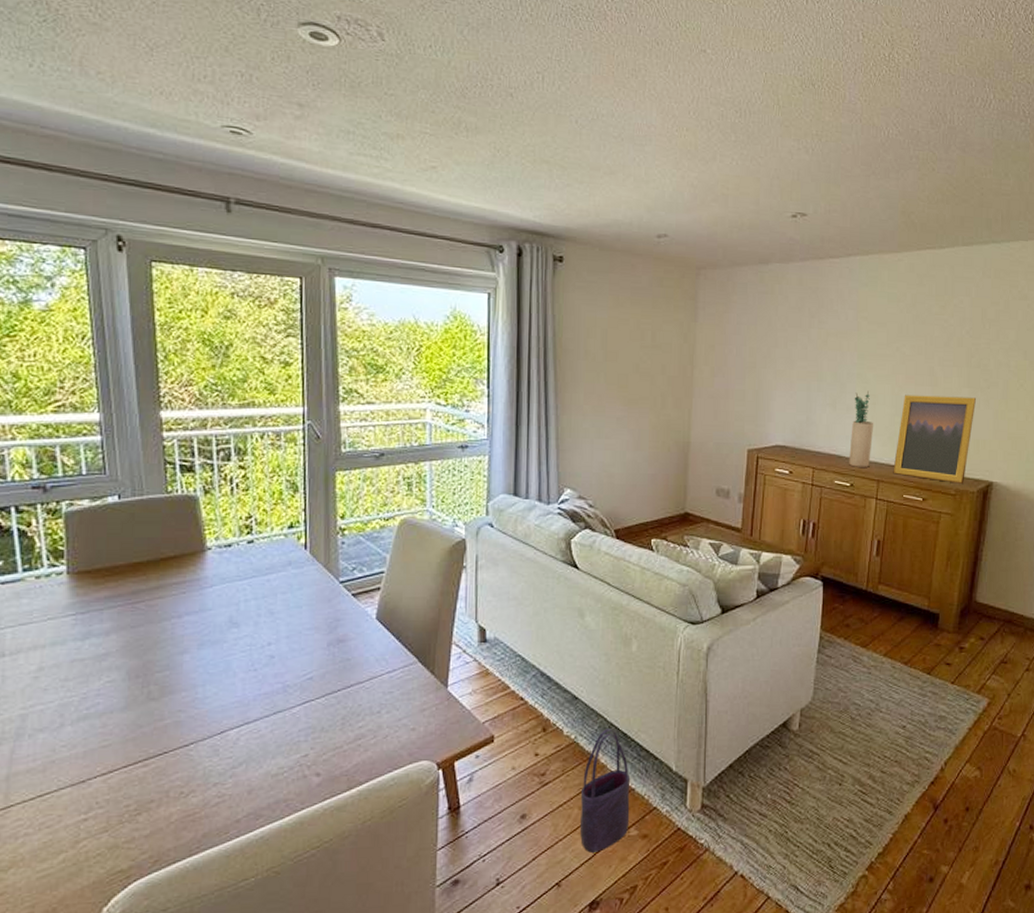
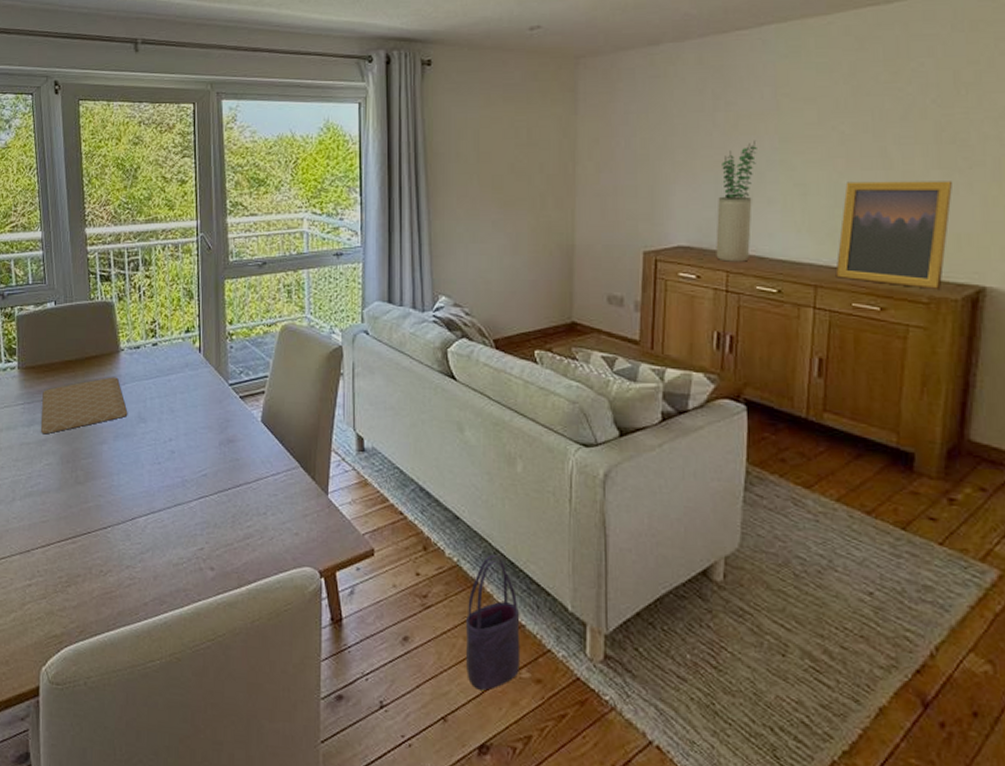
placemat: none [100,579,216,648] -> present [41,377,128,435]
vase: none [805,355,841,460] -> present [716,140,757,262]
vase: present [849,390,874,469] -> none [774,179,806,272]

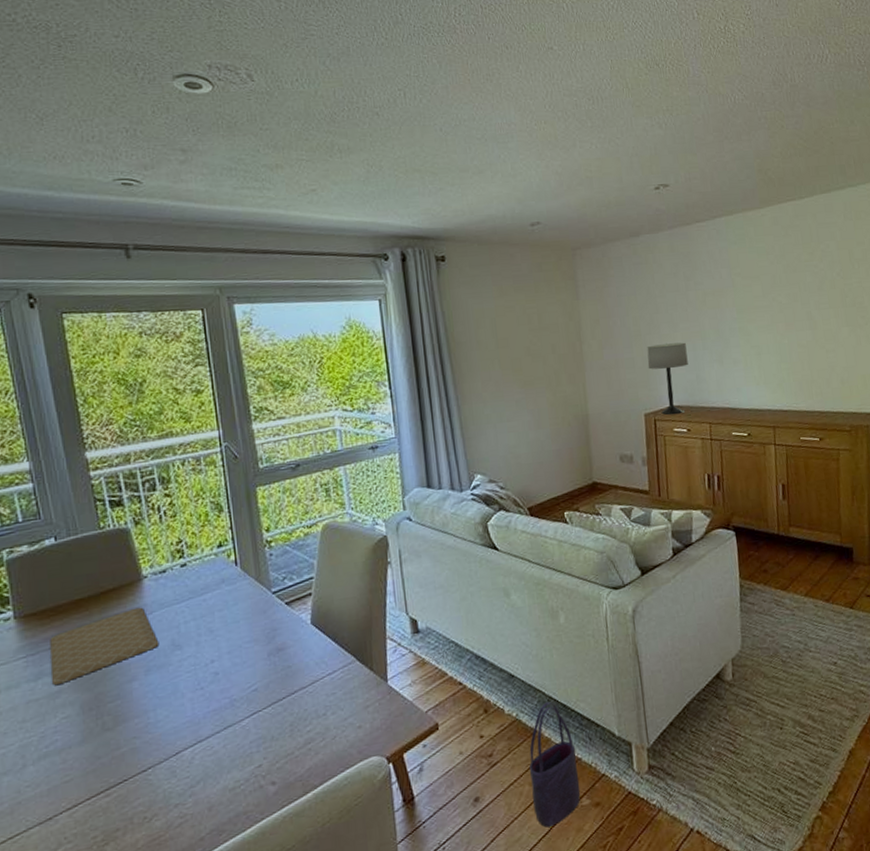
table lamp: none [653,172,706,257] -> present [647,342,688,416]
vase: present [716,140,757,262] -> none [697,313,725,415]
picture frame: present [835,181,953,289] -> none [786,335,857,420]

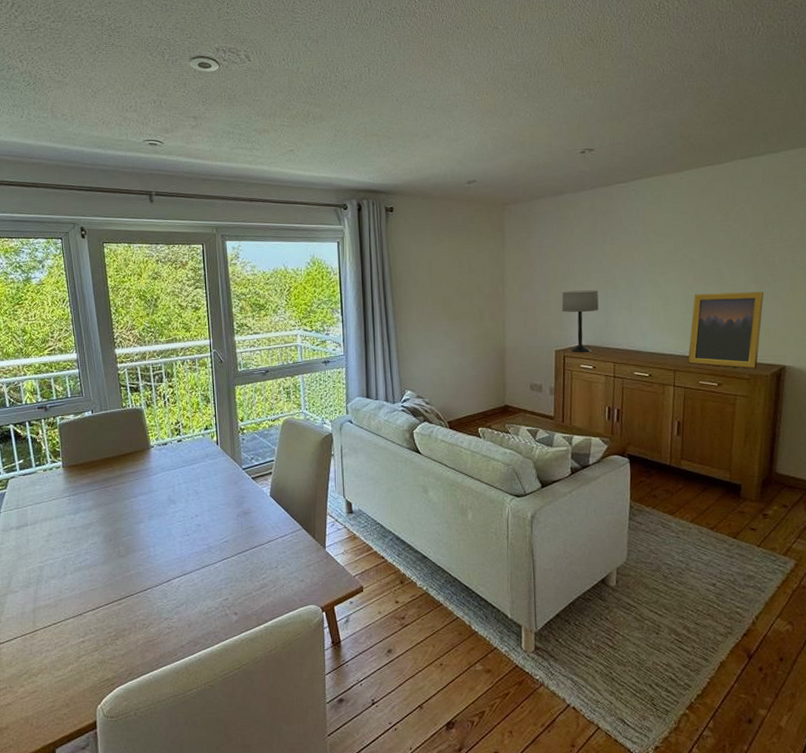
placemat: present [50,607,160,686] -> none [85,469,160,520]
tote bag: present [529,701,581,828] -> none [434,582,475,682]
picture frame: none [786,335,857,420] -> present [688,291,764,369]

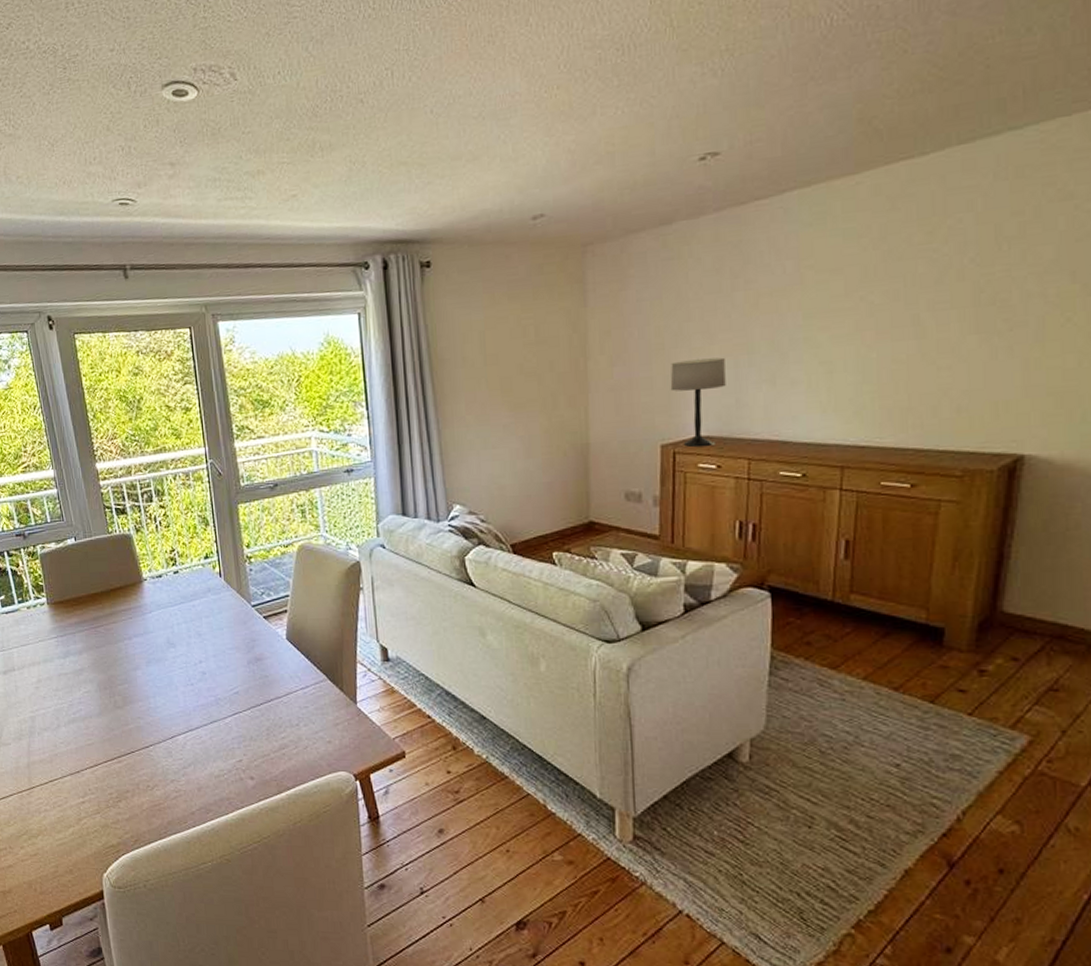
picture frame: present [688,291,764,369] -> none [863,345,992,462]

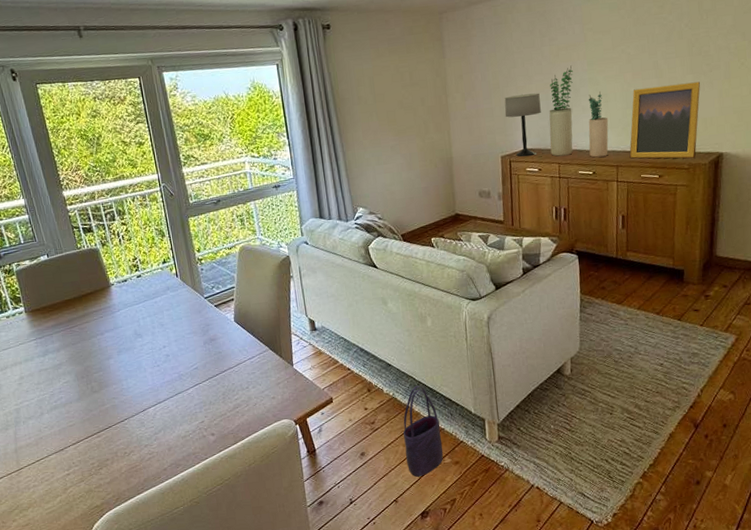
tote bag: none [498,750,552,873] -> present [403,385,443,477]
vase: none [736,318,779,449] -> present [549,65,573,157]
vase: none [798,357,832,454] -> present [588,91,609,158]
picture frame: none [863,345,992,462] -> present [629,81,701,159]

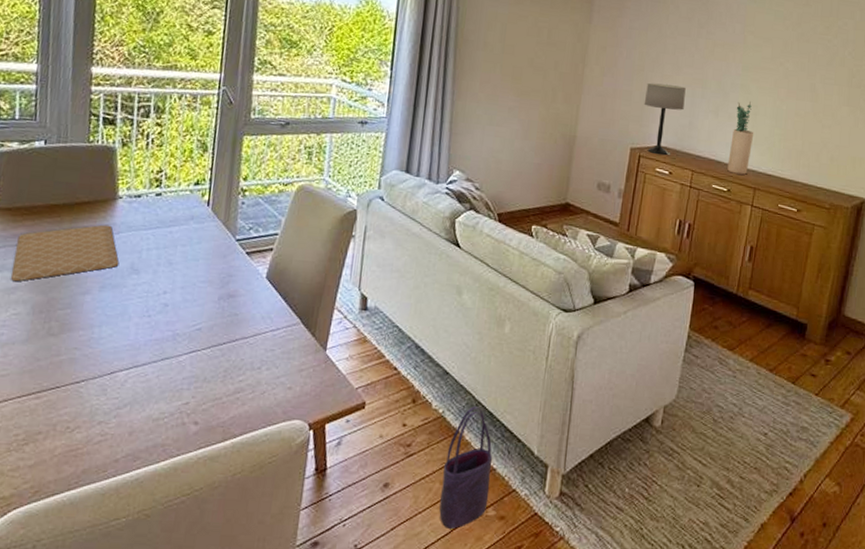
placemat: none [51,306,126,360] -> present [11,224,120,282]
vase: present [549,65,573,157] -> none [686,65,726,164]
picture frame: present [629,81,701,159] -> none [769,108,856,198]

